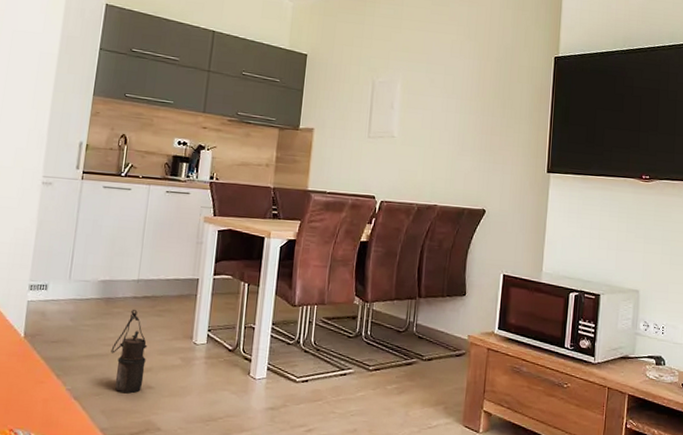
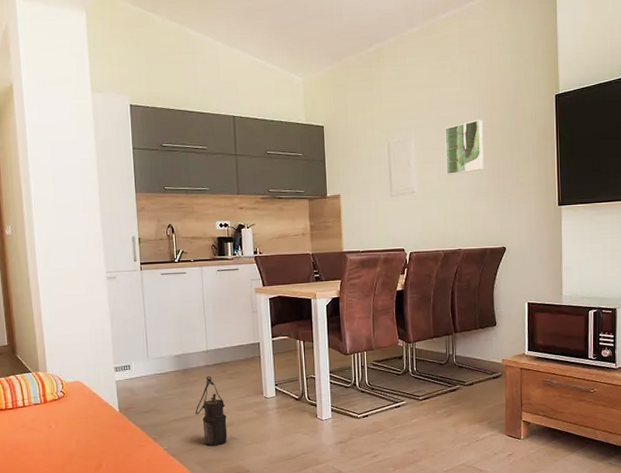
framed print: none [430,71,475,125] -> present [445,120,484,175]

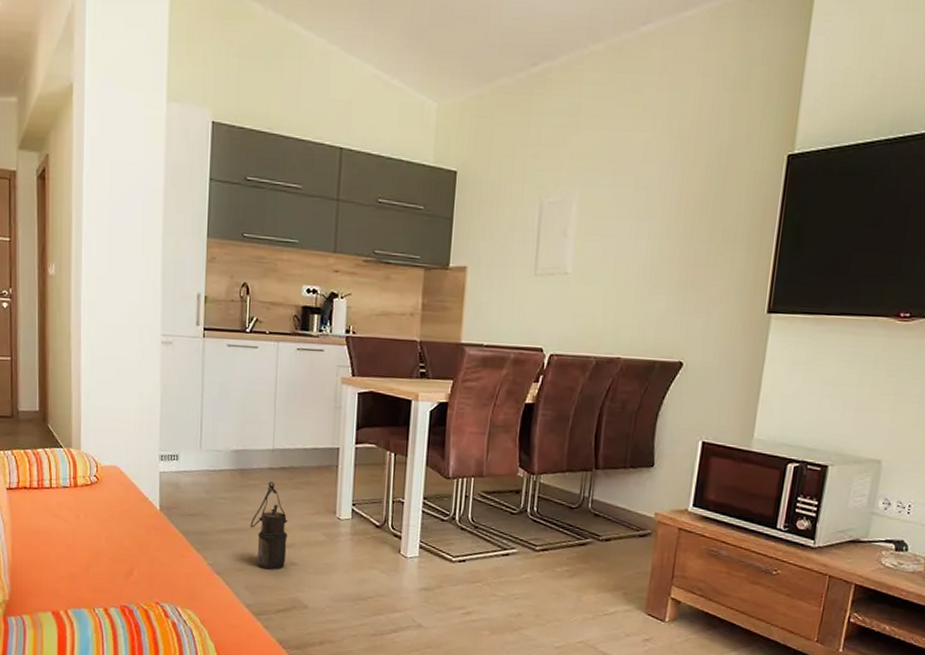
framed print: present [445,120,484,175] -> none [614,181,676,255]

